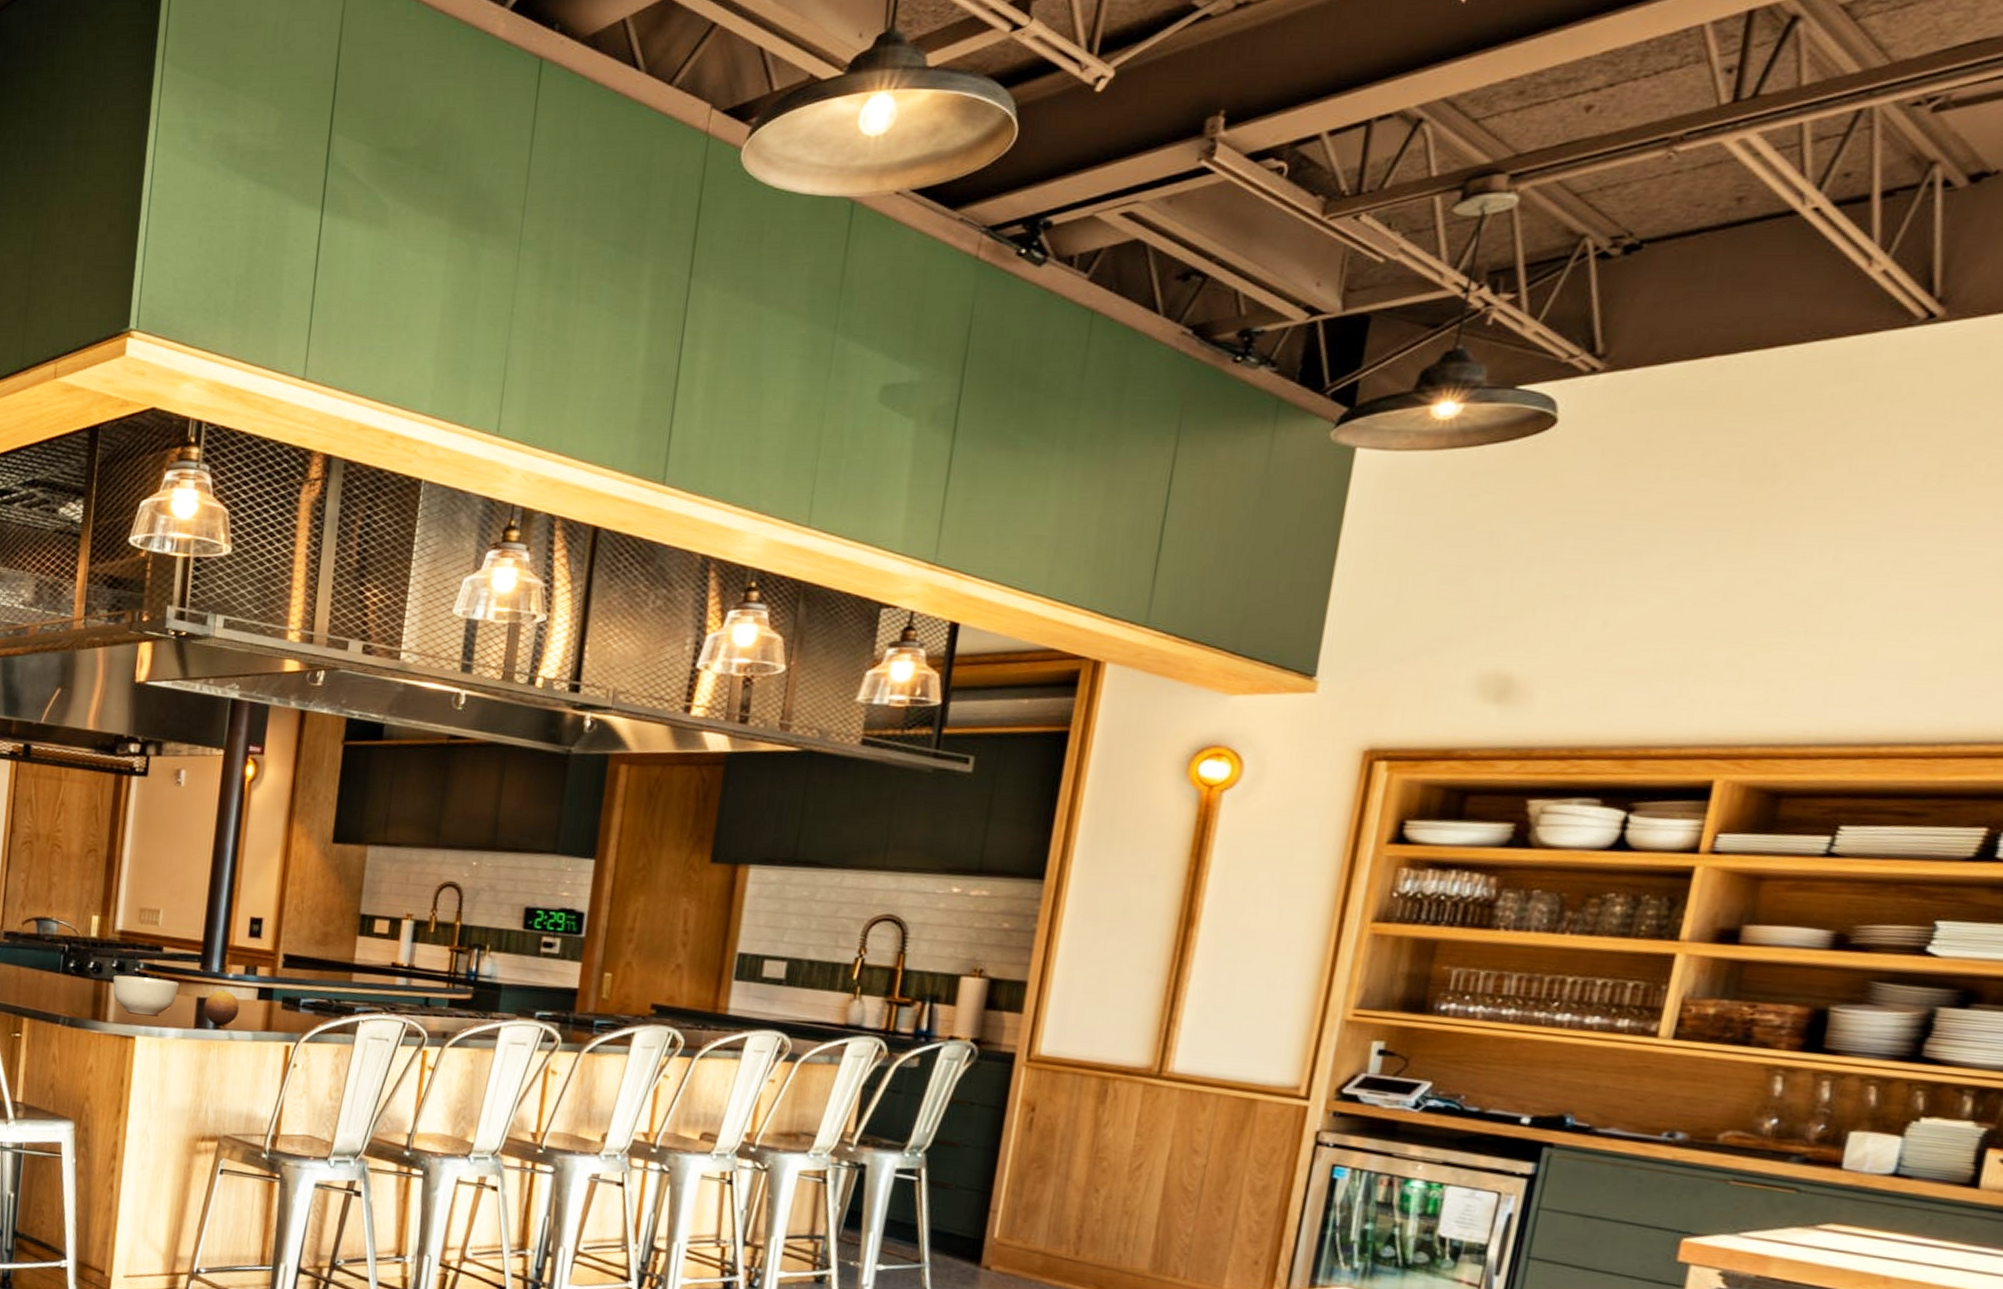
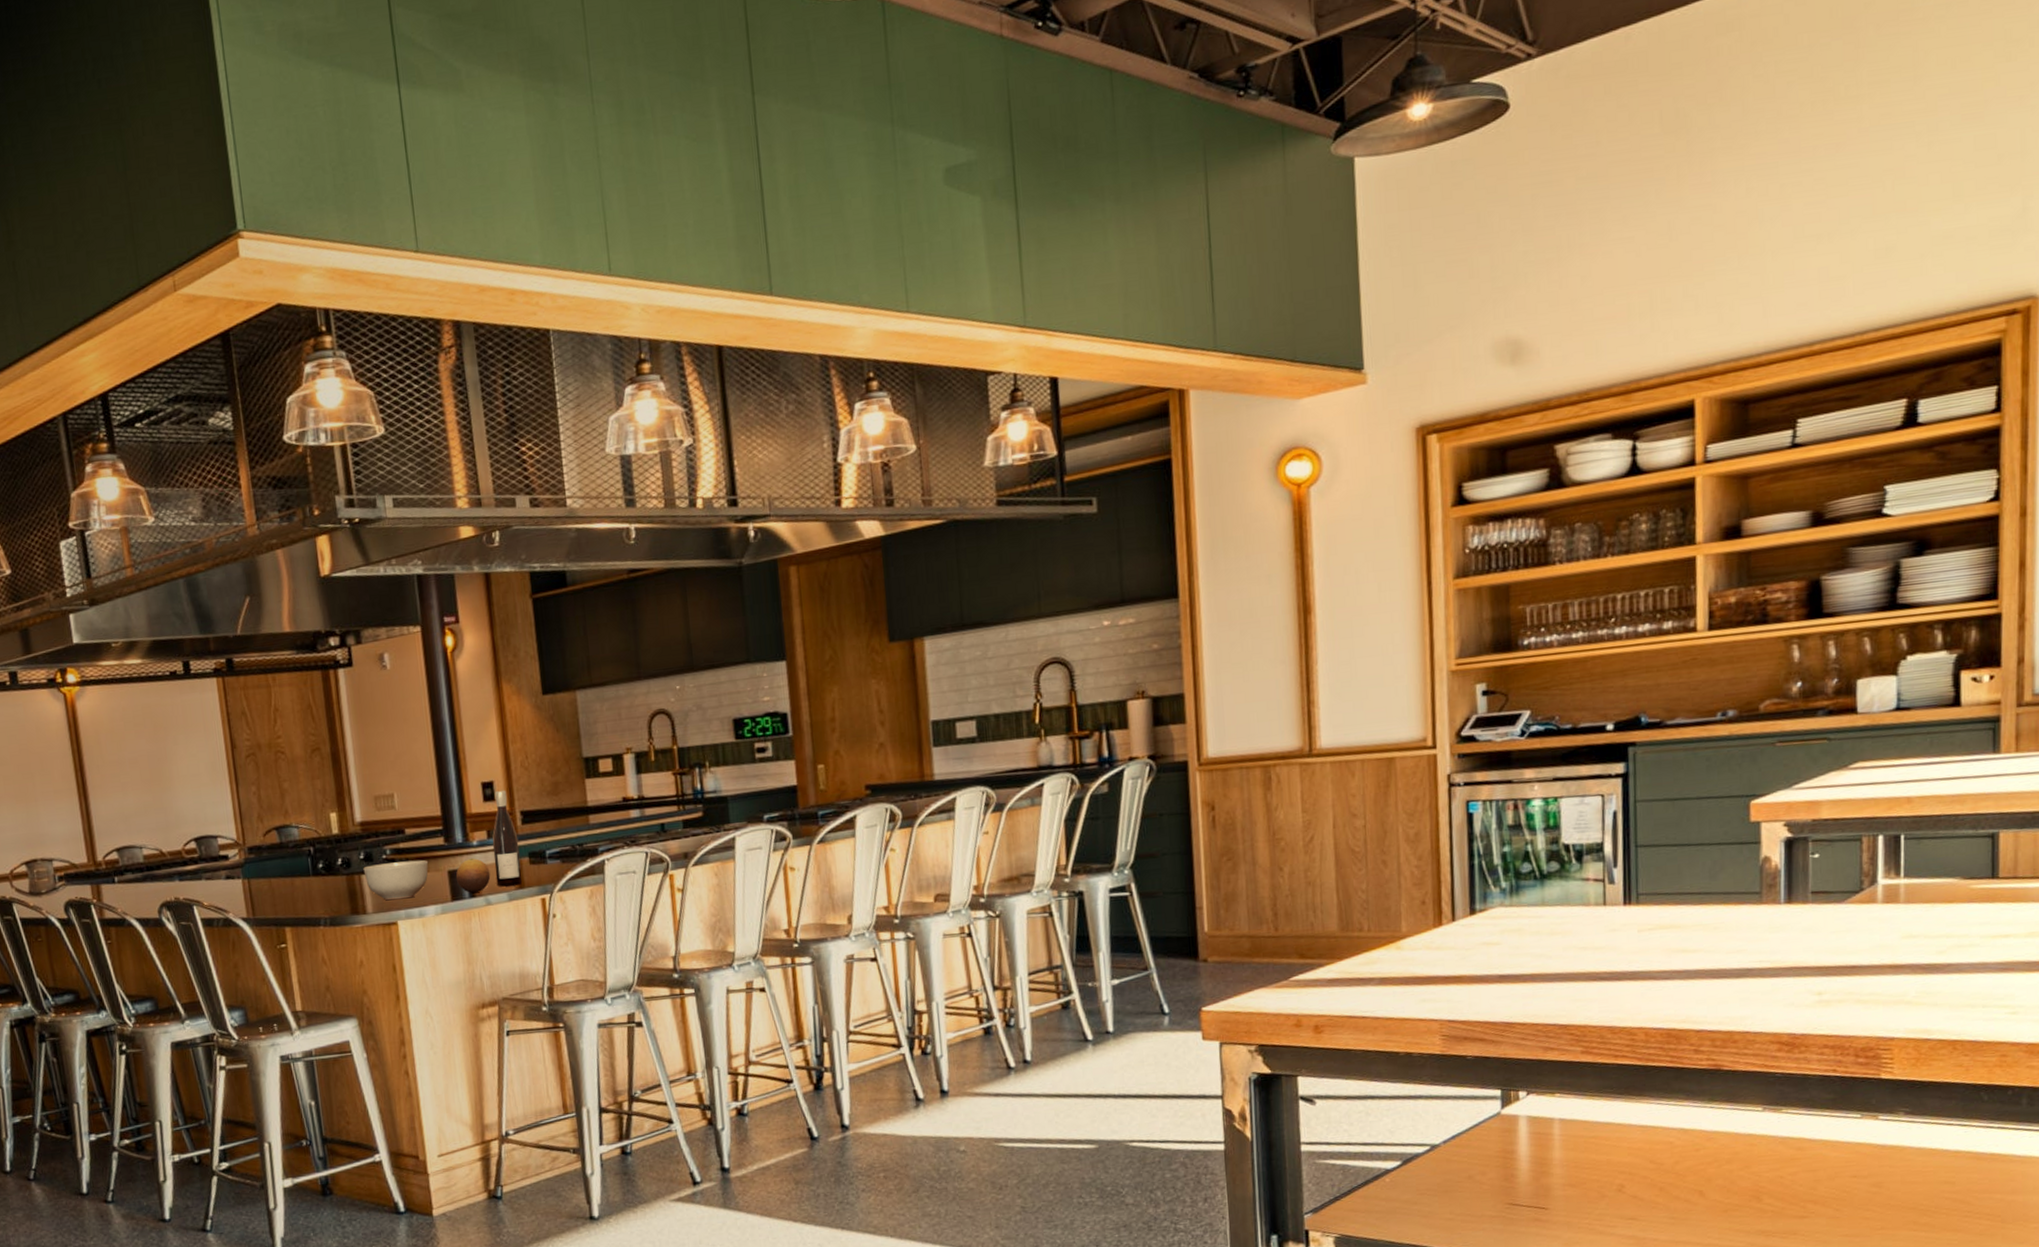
bottle: none [243,928,276,1027] -> present [492,790,523,887]

